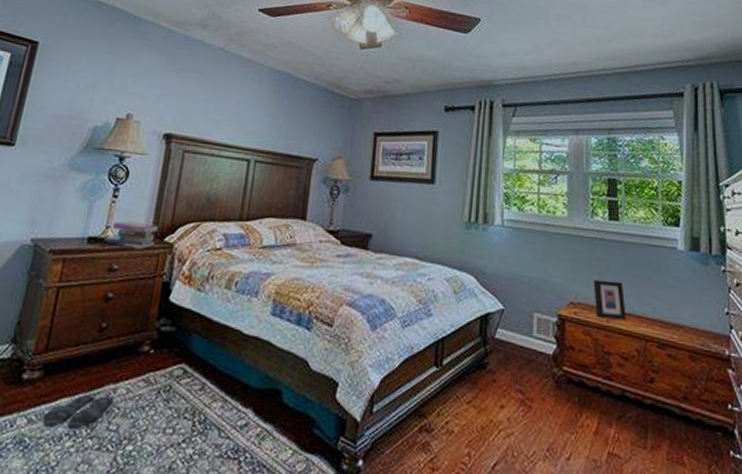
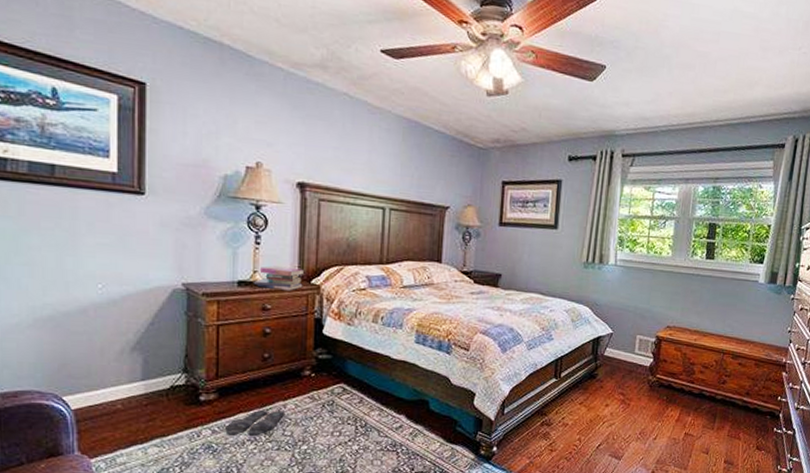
picture frame: present [593,279,626,320] -> none [686,308,711,339]

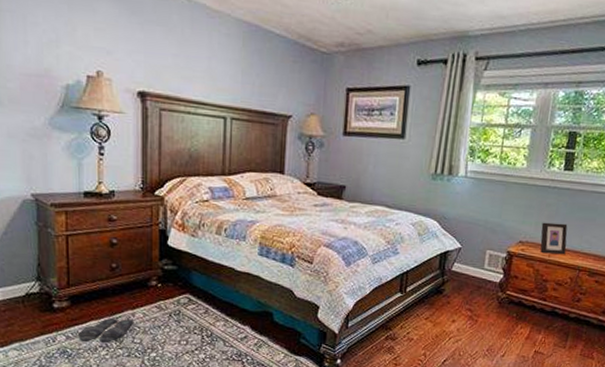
books: present [253,266,304,291] -> none [98,177,147,202]
picture frame: none [686,308,711,339] -> present [540,222,568,255]

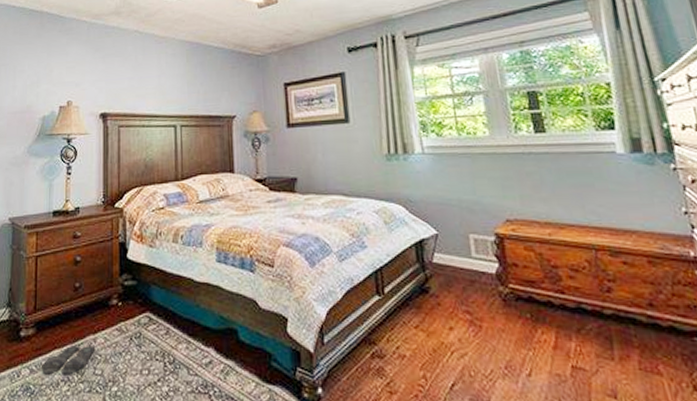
picture frame: present [540,222,568,255] -> none [527,193,570,232]

